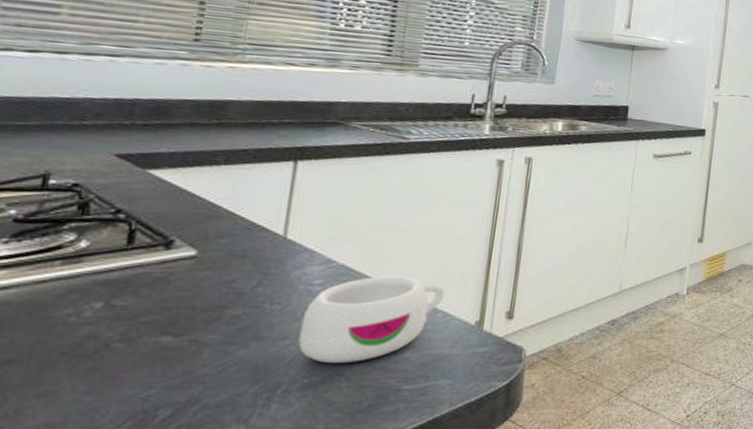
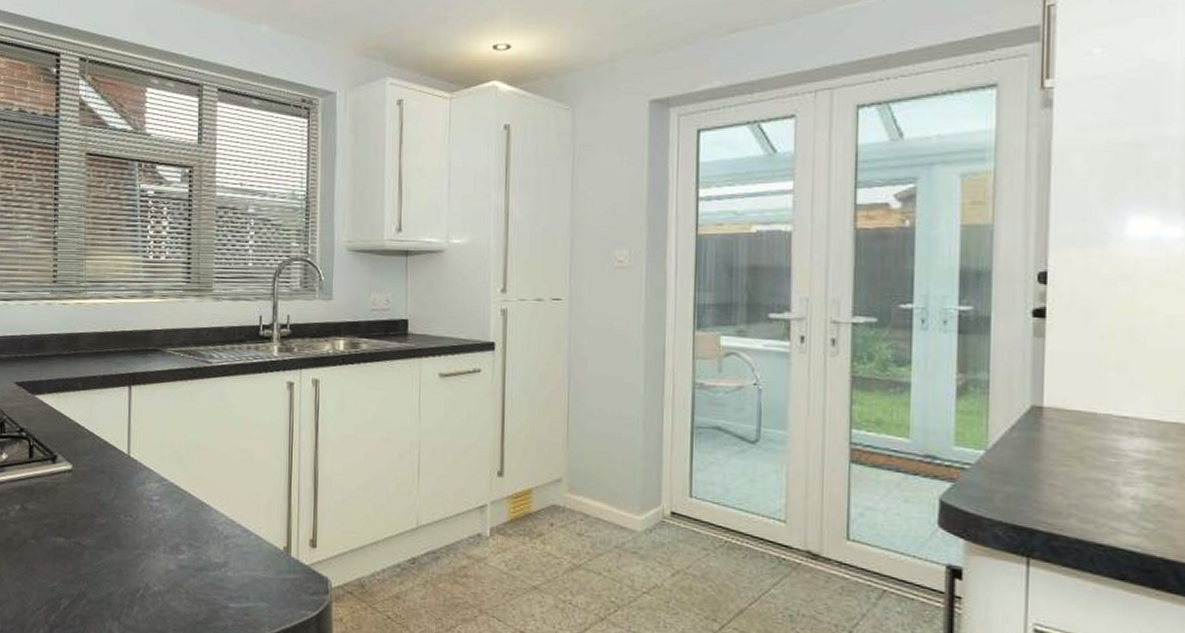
mug: present [298,276,445,364] -> none [147,496,255,576]

